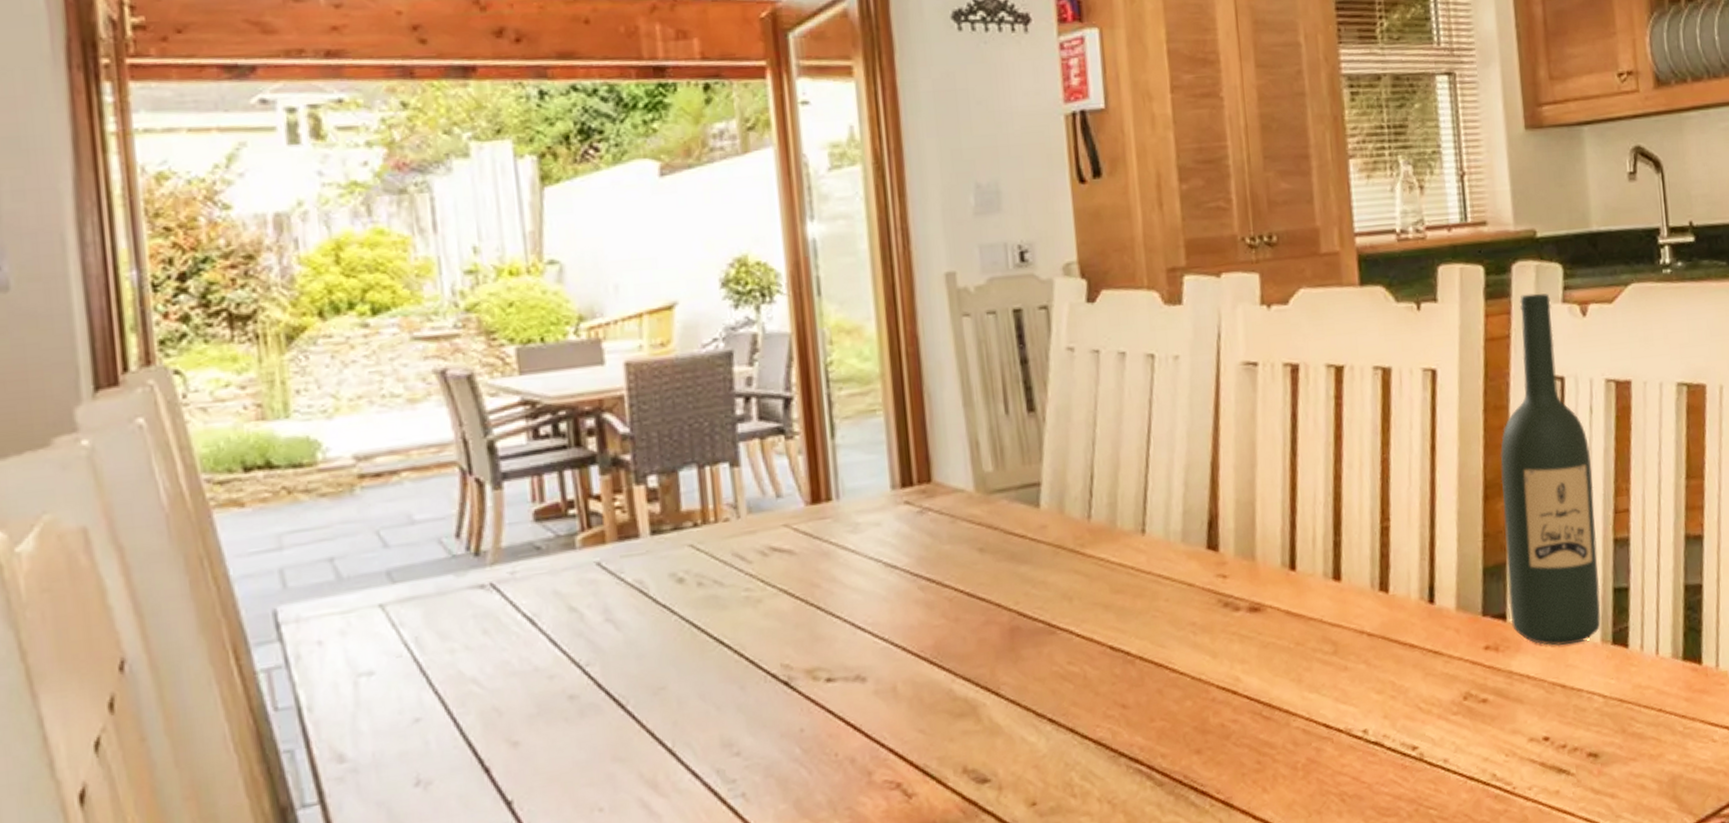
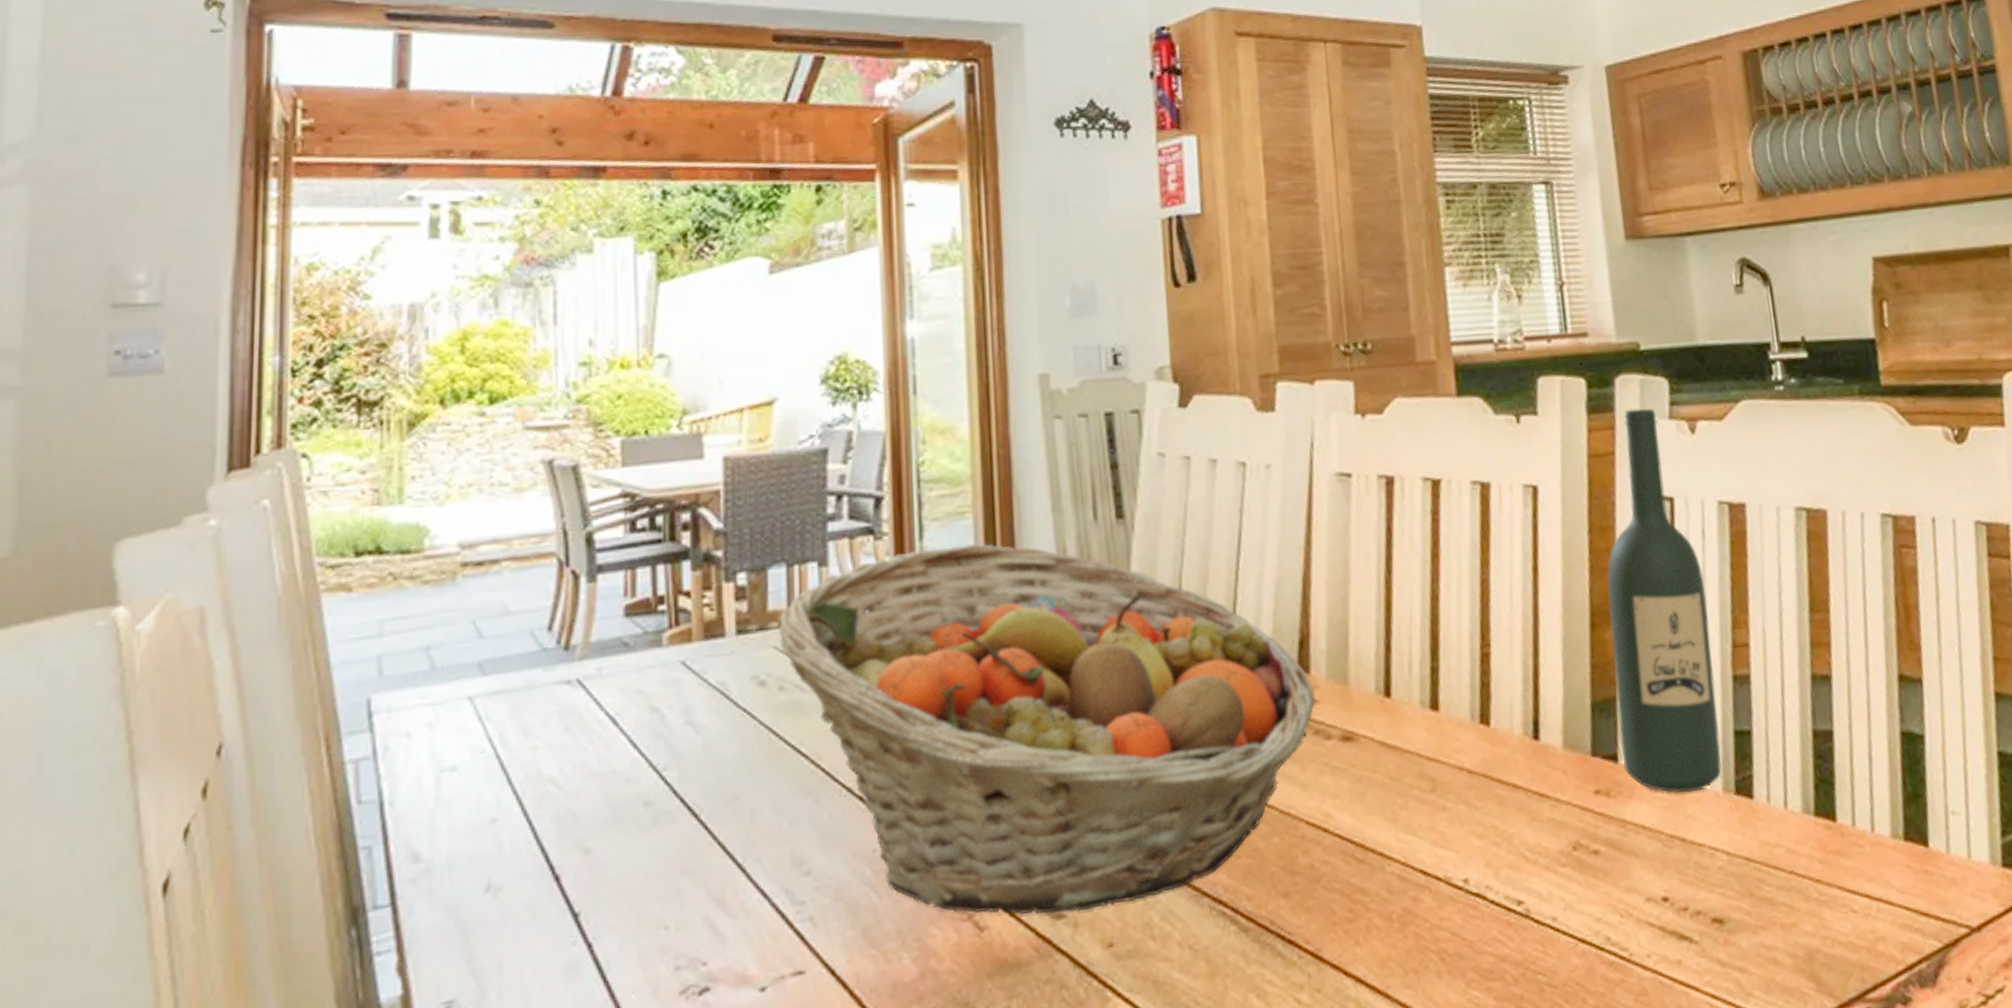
fruit basket: none [693,440,1224,782] -> present [778,544,1315,916]

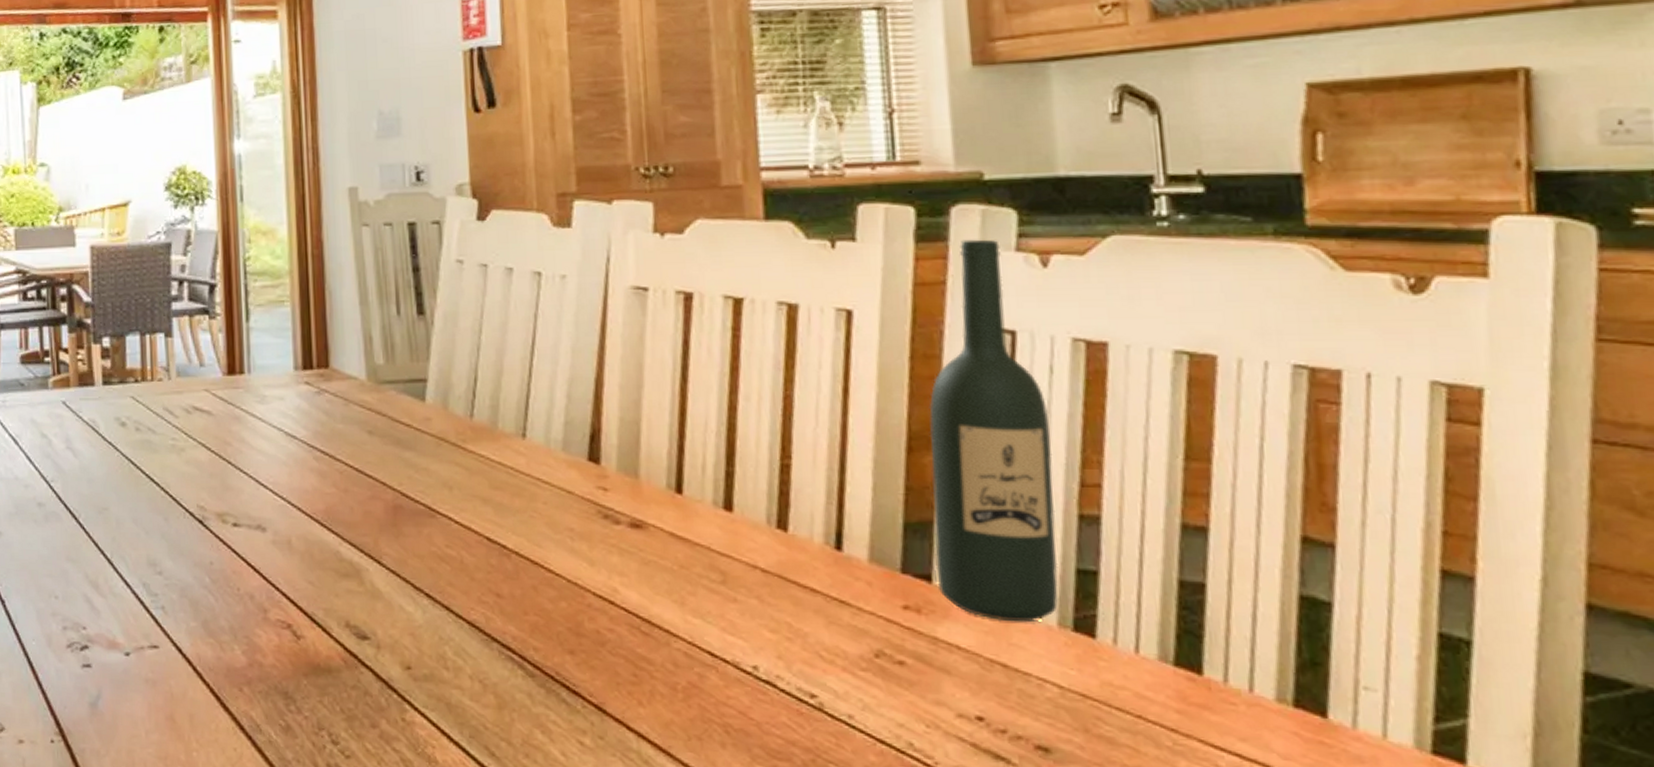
fruit basket: present [778,544,1315,916] -> none [134,328,605,637]

